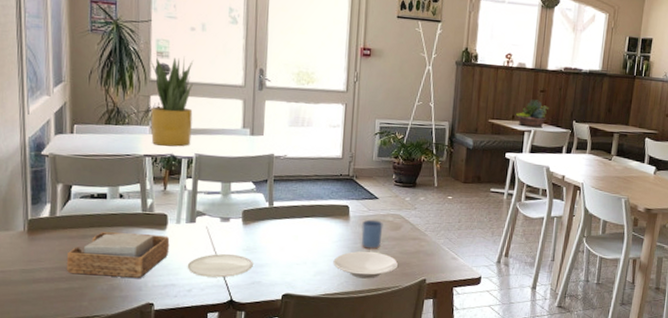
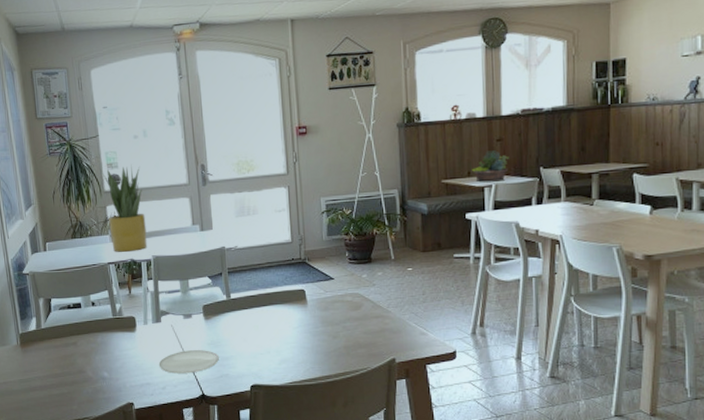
napkin holder: present [66,232,170,278] -> none [54,337,141,381]
saucer: present [333,251,399,279] -> none [296,334,364,363]
mug: present [361,219,383,249] -> none [319,301,343,332]

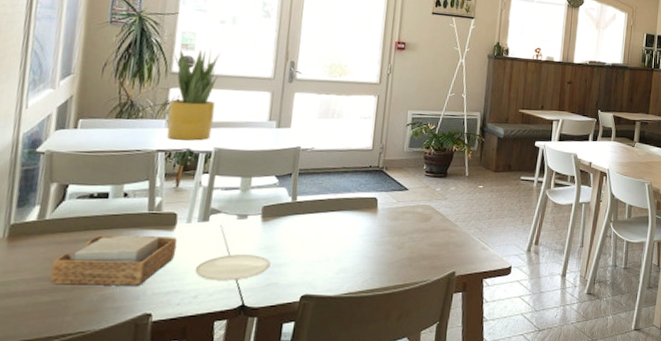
napkin holder: none [54,337,141,381] -> present [49,235,178,285]
succulent planter: present [472,150,510,182] -> none [545,90,576,117]

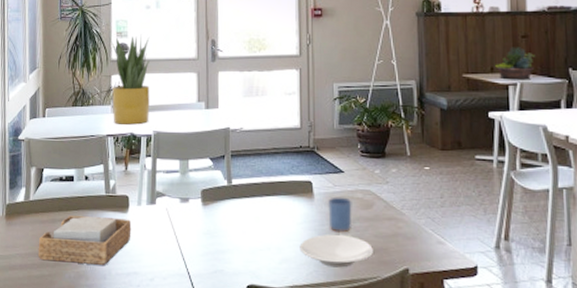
plate: present [194,254,271,281] -> none [149,238,214,265]
saucer: none [358,244,428,274] -> present [299,234,374,268]
mug: none [389,211,413,242] -> present [327,197,352,232]
succulent planter: none [545,90,576,117] -> present [495,47,536,80]

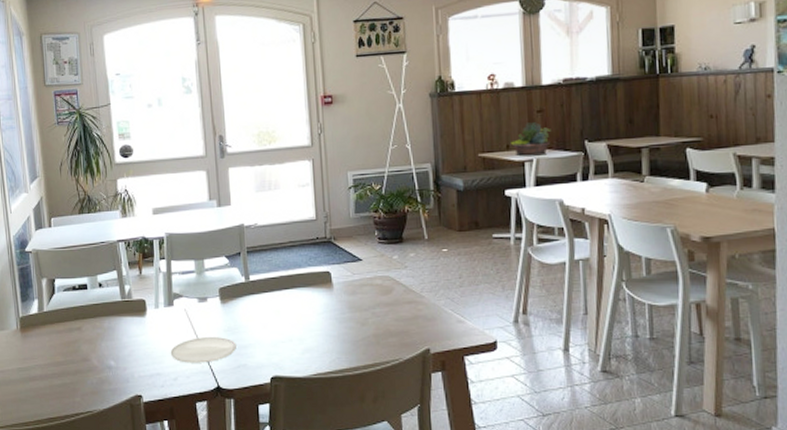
napkin holder: present [37,215,132,265] -> none [56,322,151,370]
planter: present [110,35,150,125] -> none [113,135,160,229]
plate: none [149,238,214,265] -> present [170,337,236,363]
saucer: present [299,234,374,268] -> none [321,321,396,353]
mug: present [327,197,352,232] -> none [346,284,372,318]

